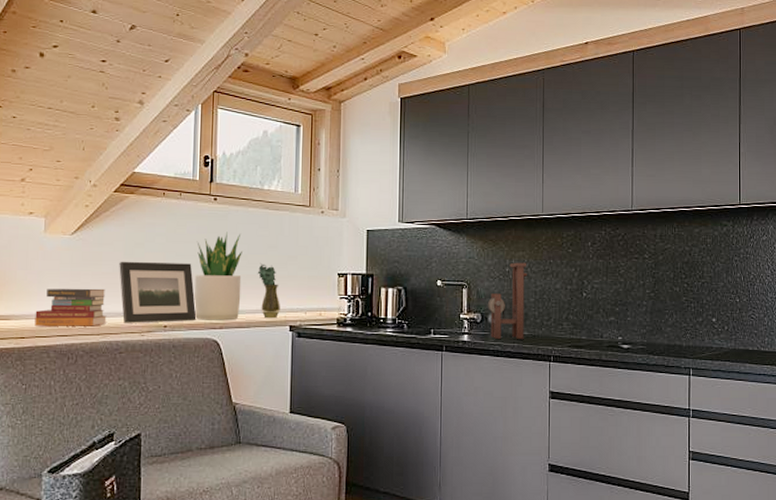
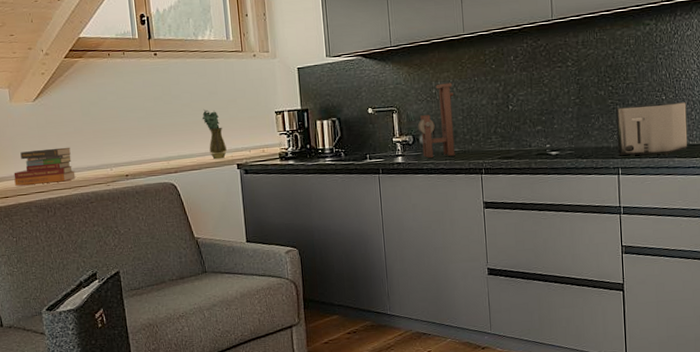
picture frame: present [119,261,197,323] -> none [79,116,154,176]
planter: present [194,232,242,321] -> none [144,83,191,167]
toaster: none [689,305,760,359] -> present [615,101,688,156]

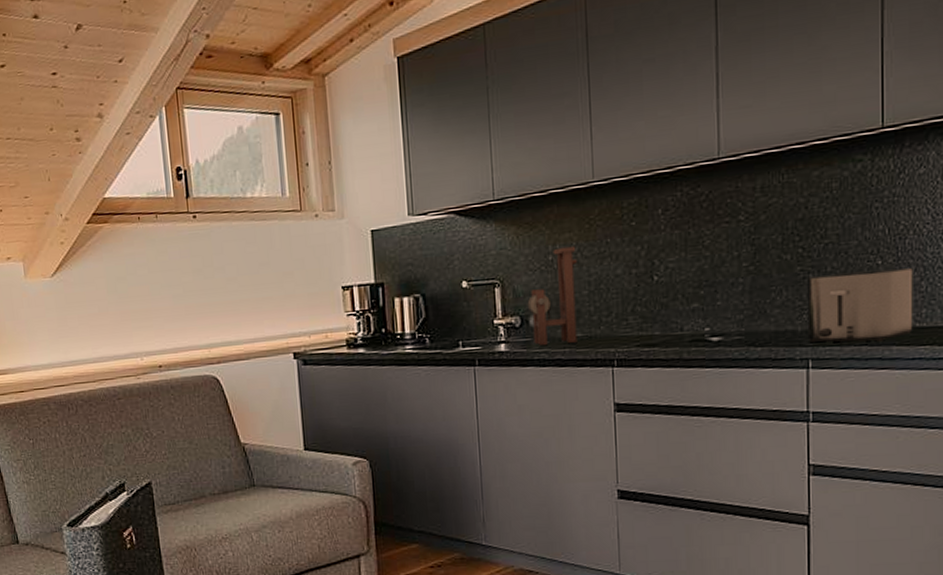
books: present [13,147,76,186] -> none [29,331,100,378]
vase: present [202,109,227,160] -> none [250,285,281,347]

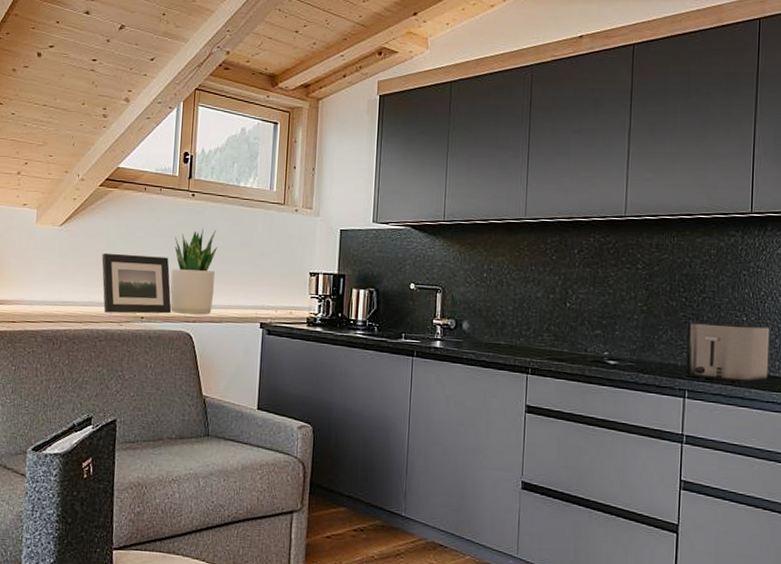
picture frame: none [104,294,192,367] -> present [101,253,172,314]
planter: none [180,253,237,356] -> present [170,227,217,315]
paper towel holder: present [527,246,577,347] -> none [462,268,507,349]

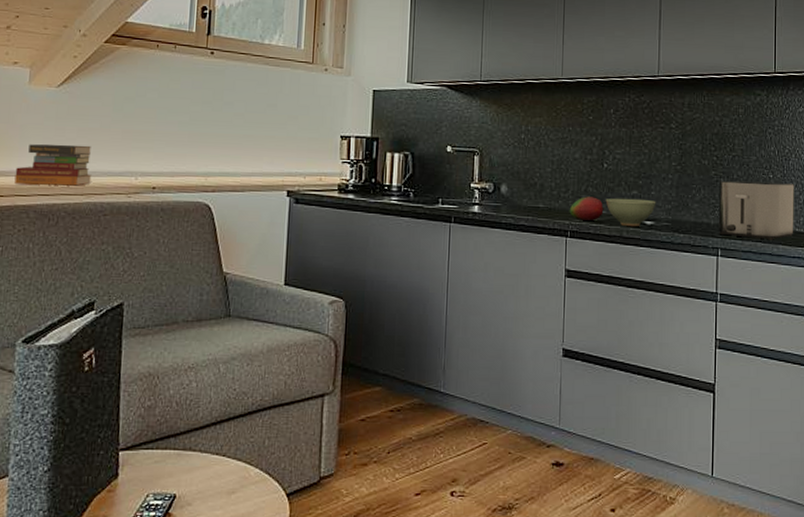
books: none [25,276,89,315] -> present [14,143,92,186]
picture frame: present [101,253,172,314] -> none [107,116,188,184]
planter: present [170,227,217,315] -> none [185,88,239,183]
fruit: none [530,335,567,360] -> present [569,196,605,222]
bowl: none [567,337,621,367] -> present [605,198,656,227]

